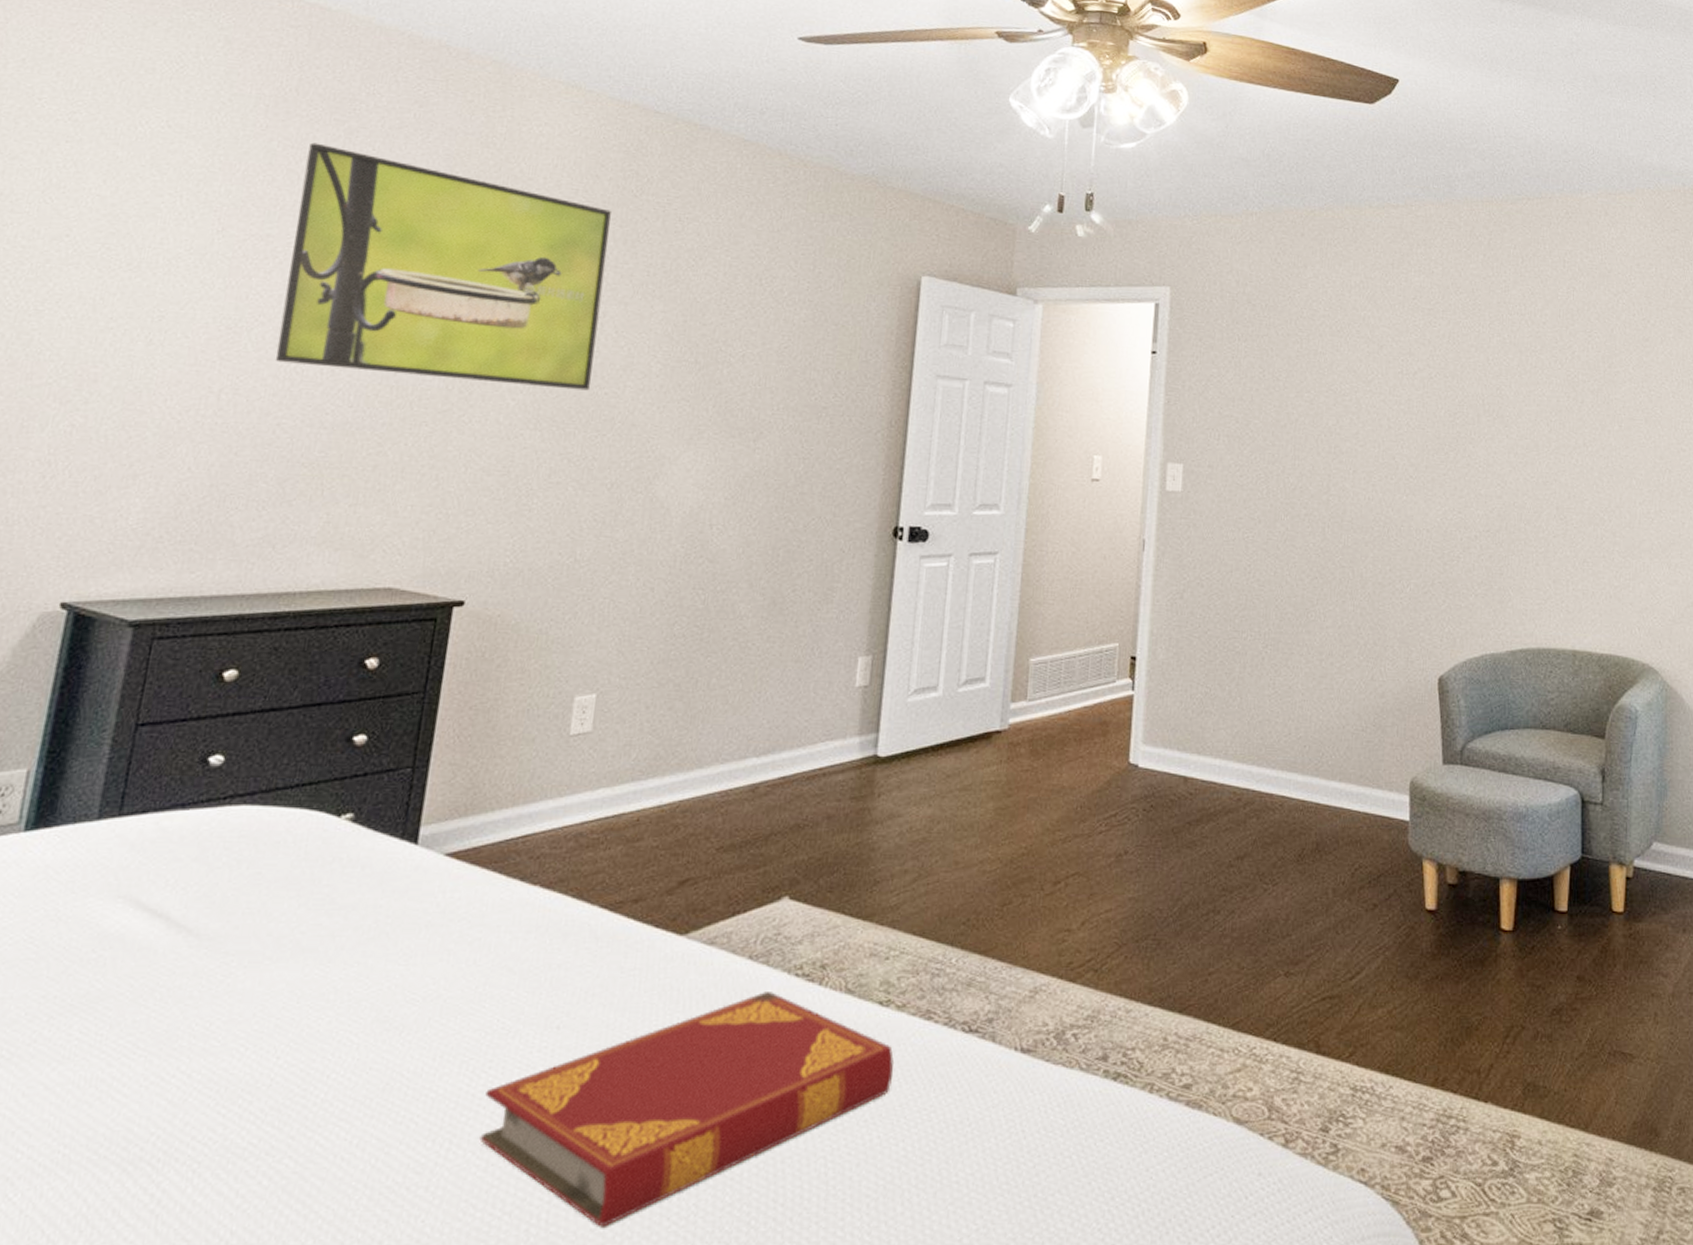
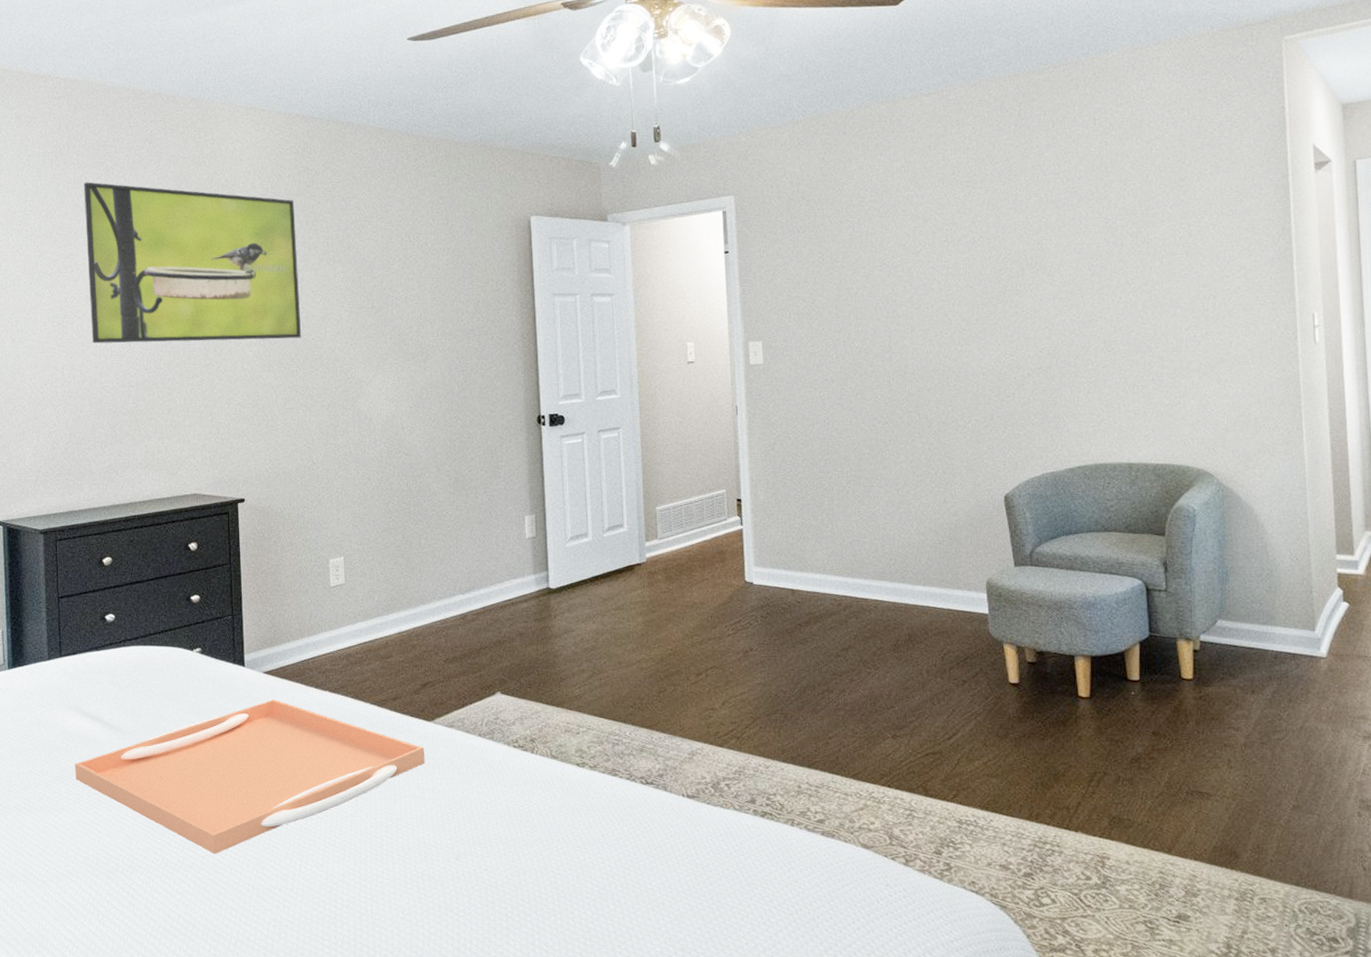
serving tray: none [101,894,667,1133] -> present [75,699,425,854]
hardback book: present [479,992,895,1227] -> none [318,759,594,916]

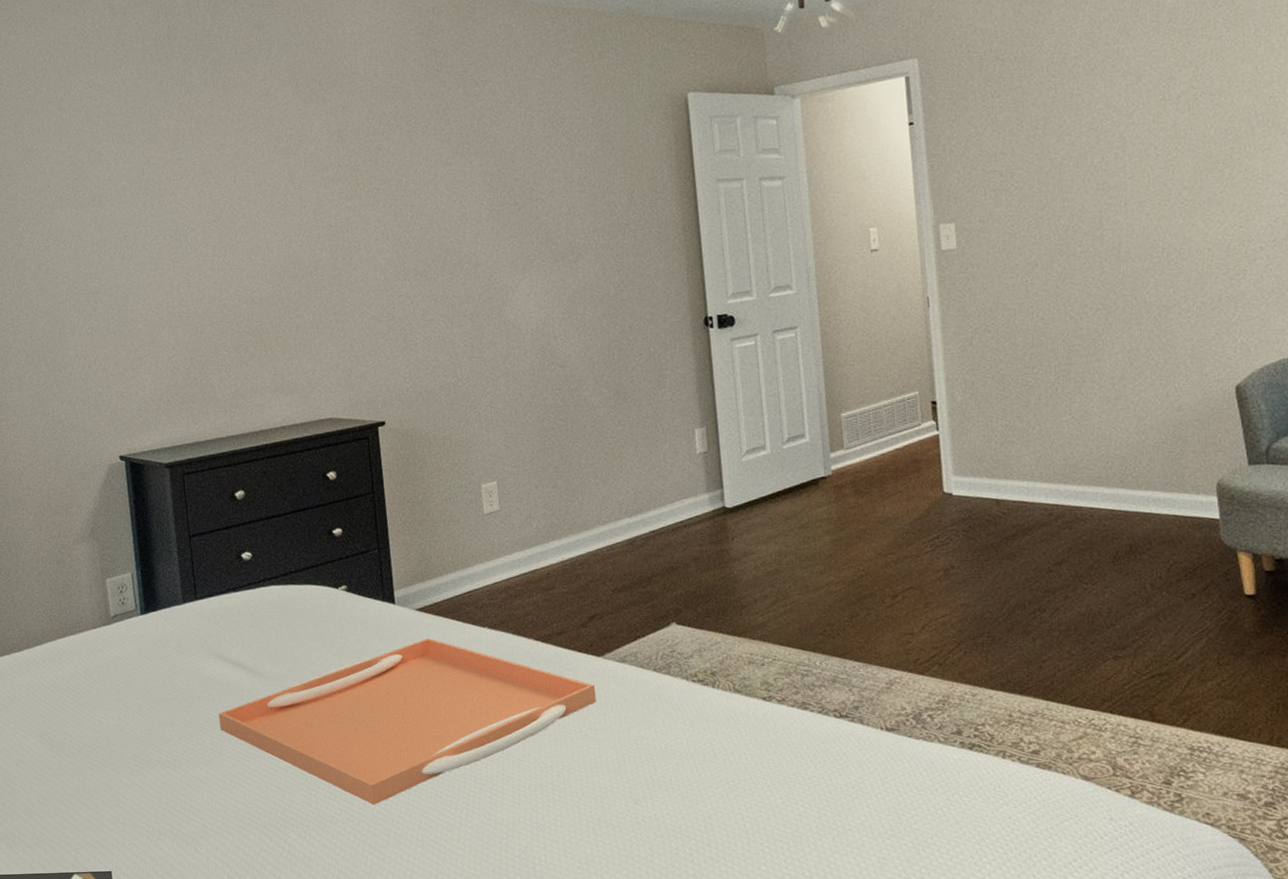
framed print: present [84,182,301,344] -> none [188,77,438,258]

